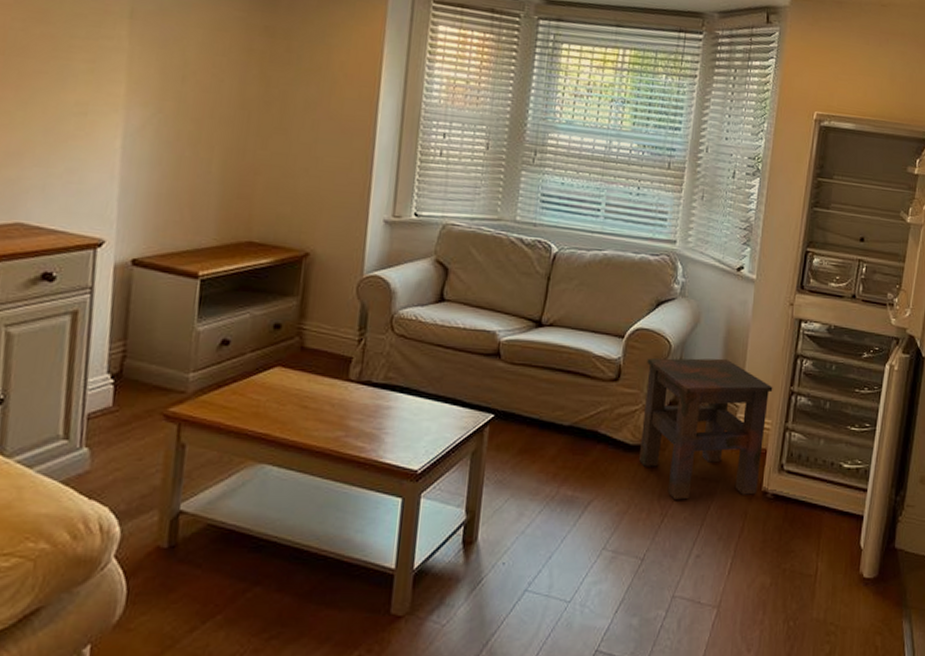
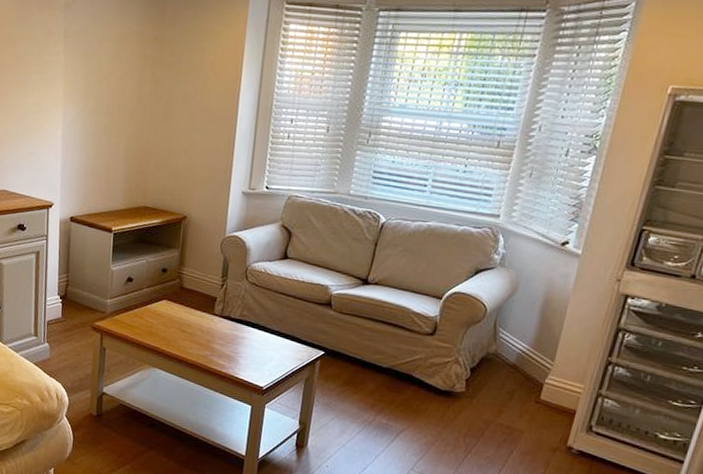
side table: present [638,358,773,500] -> none [447,319,589,448]

